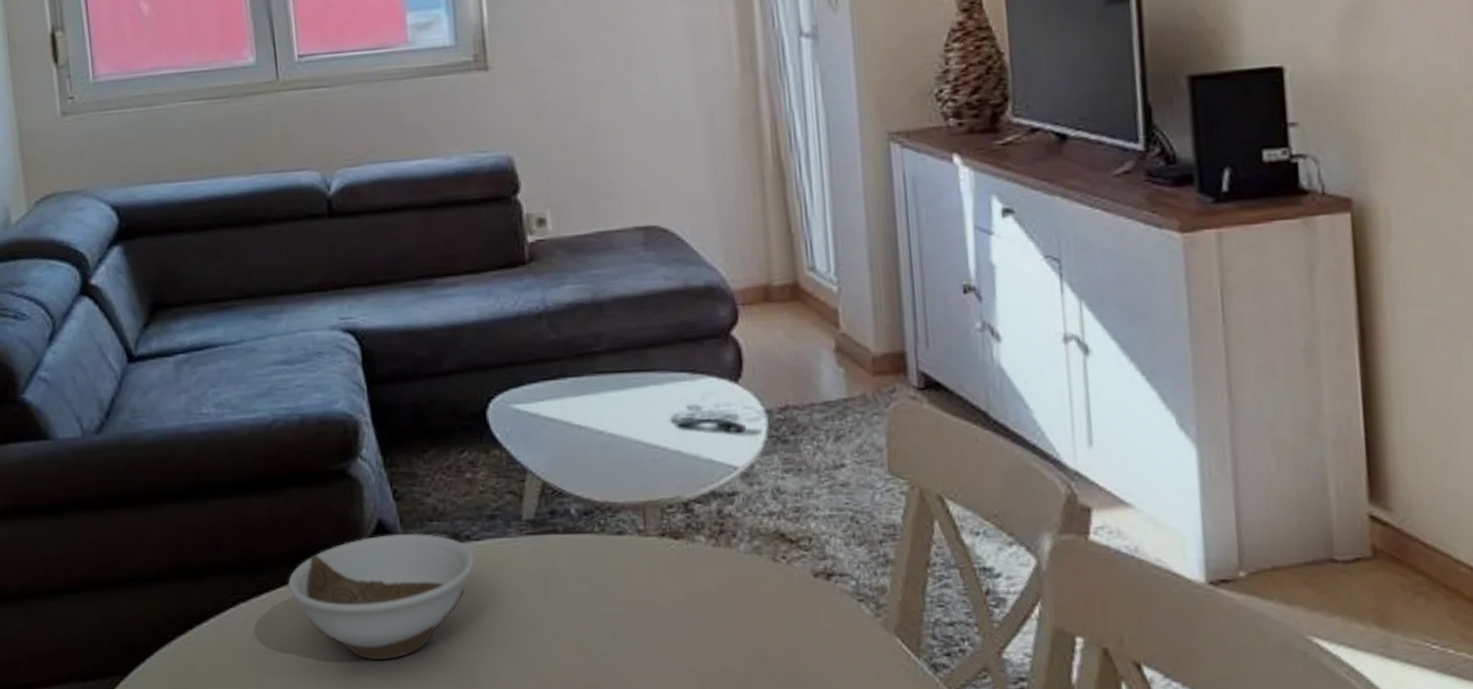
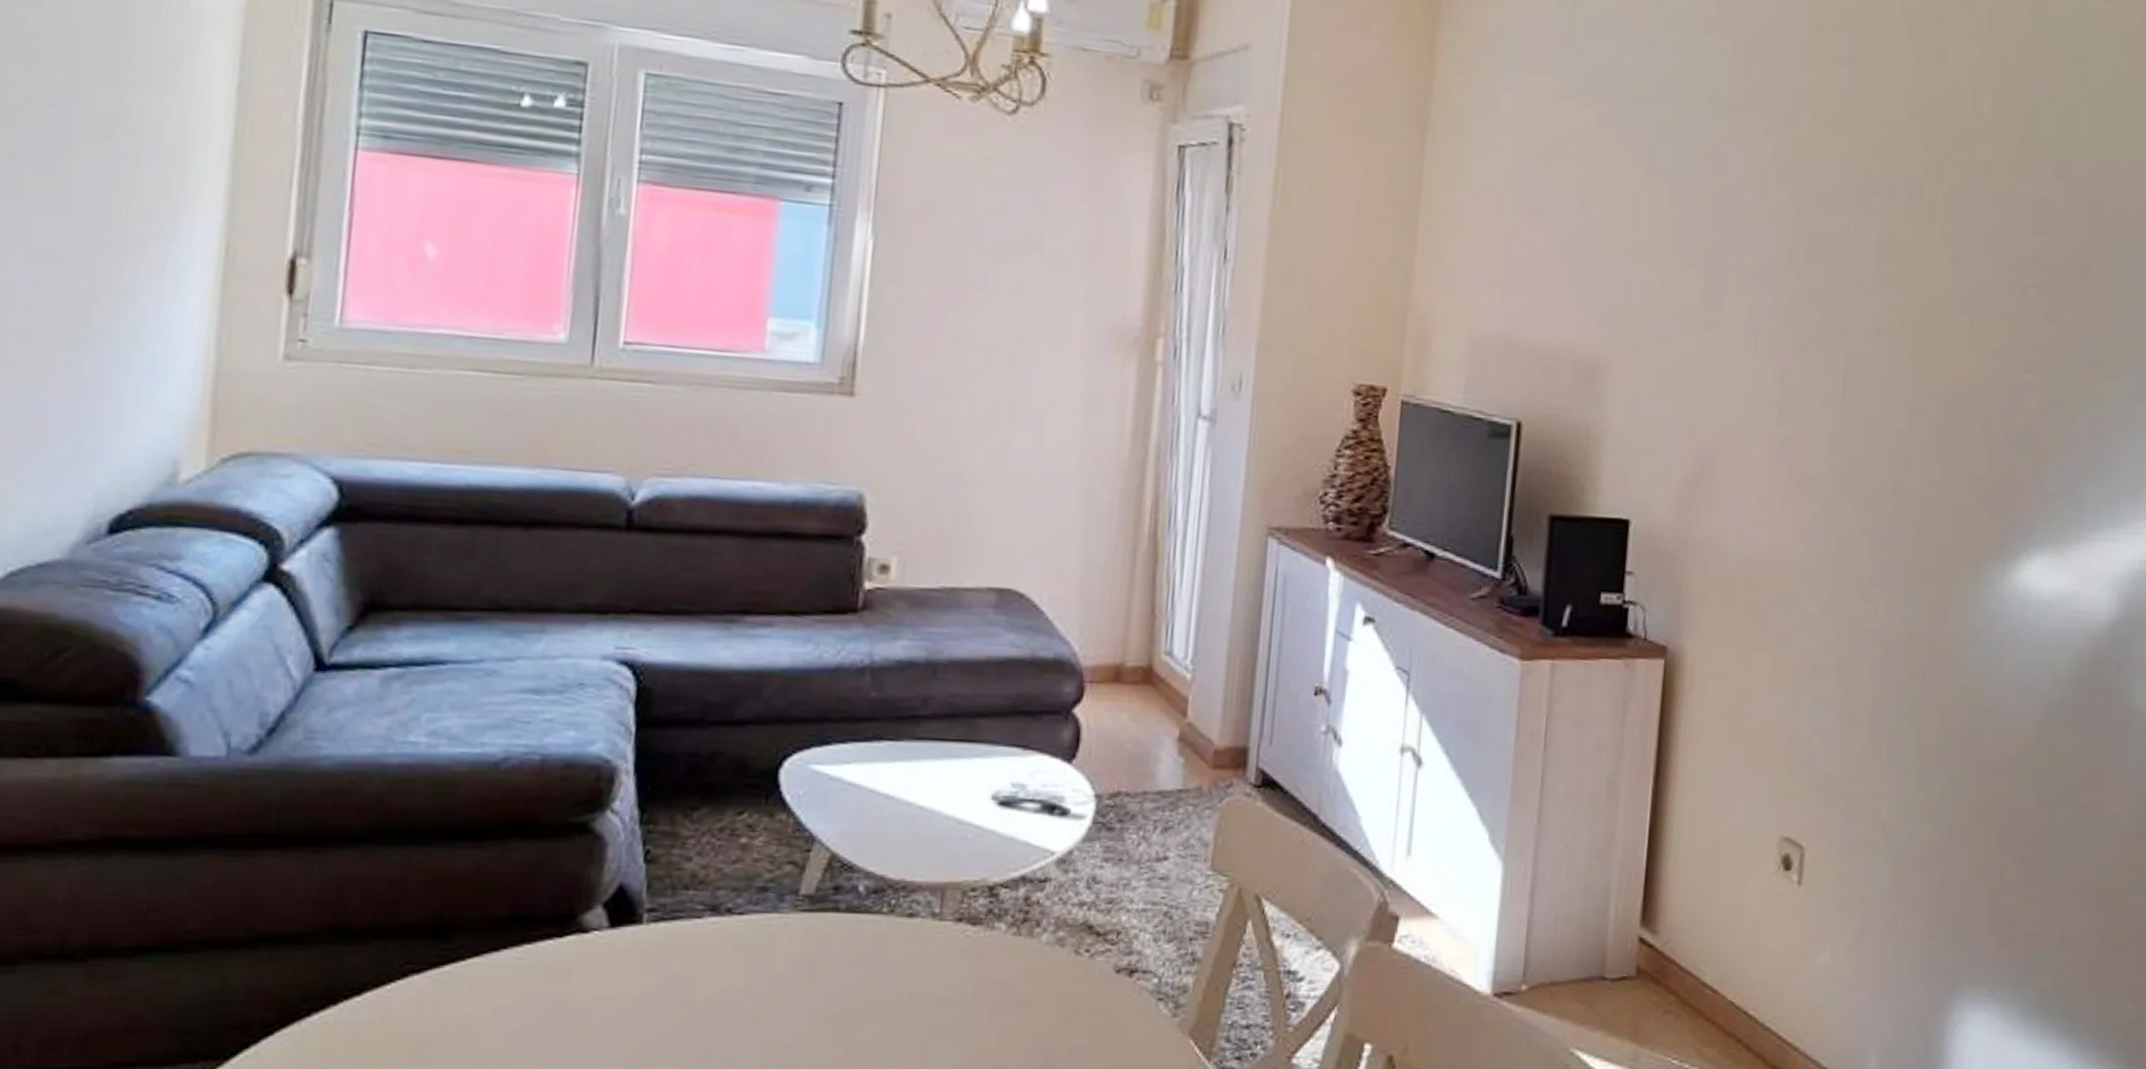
bowl: present [288,533,475,661] -> none [483,901,733,1050]

